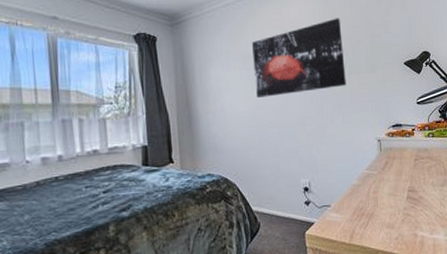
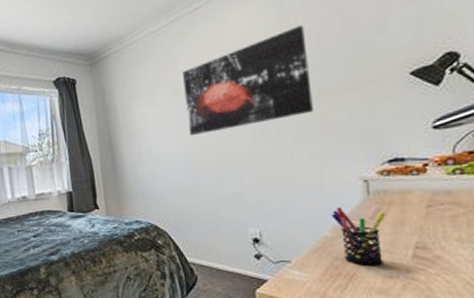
pen holder: none [358,160,391,206] -> present [331,206,386,266]

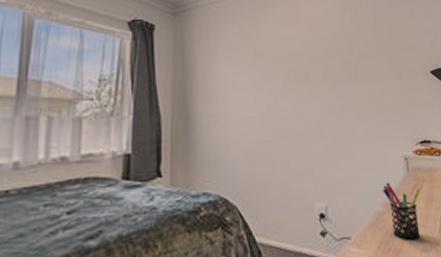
wall art: present [183,25,313,135] -> none [265,18,369,101]

